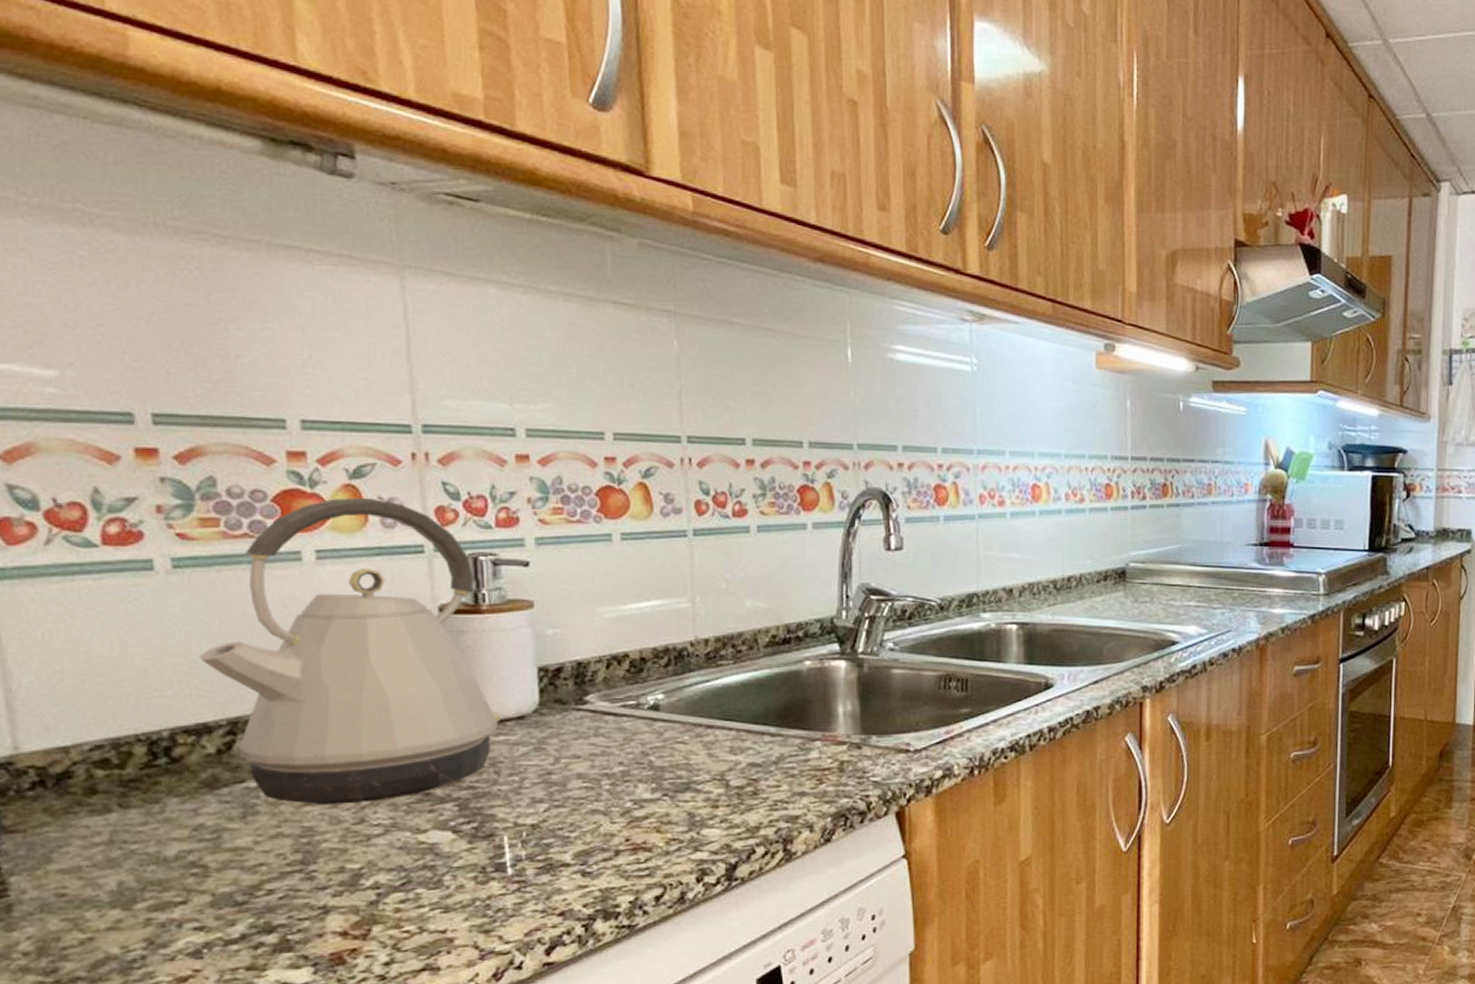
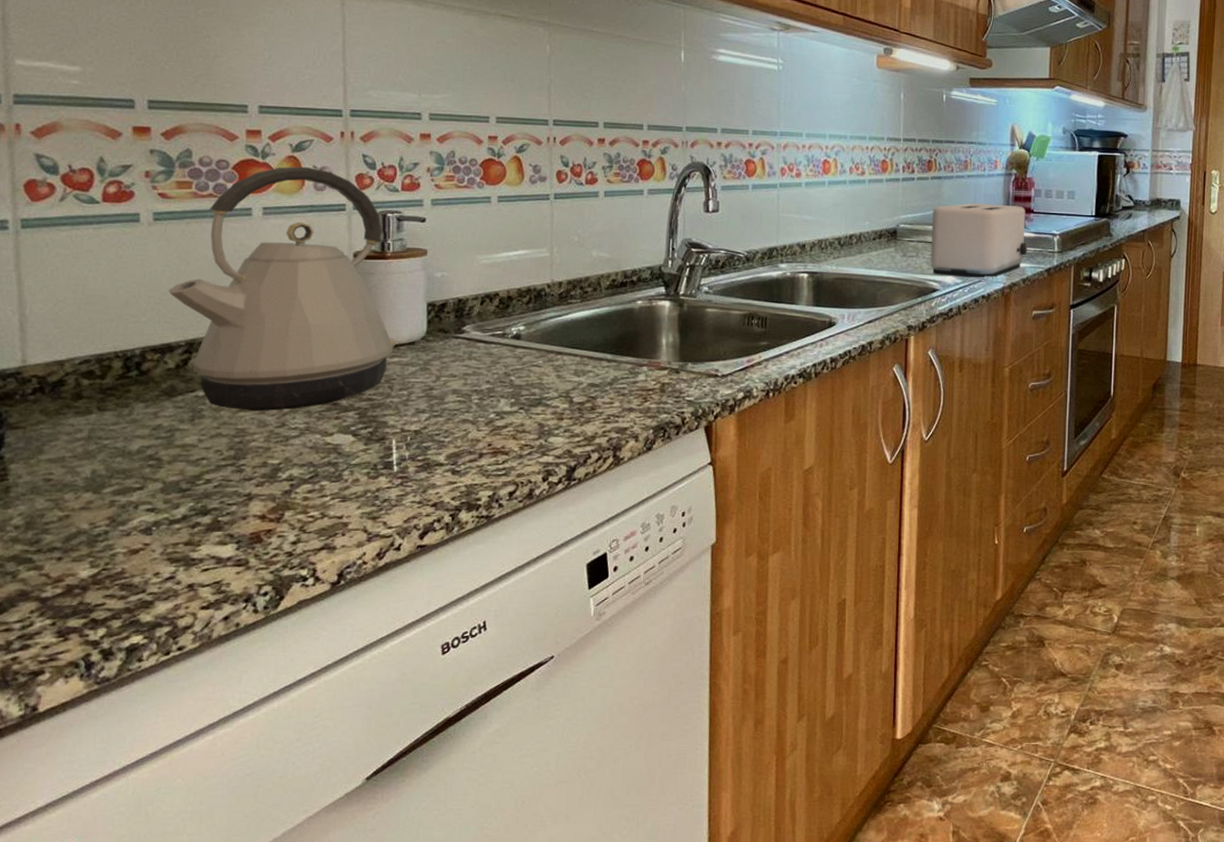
toaster: none [1168,535,1287,629] -> present [930,202,1028,280]

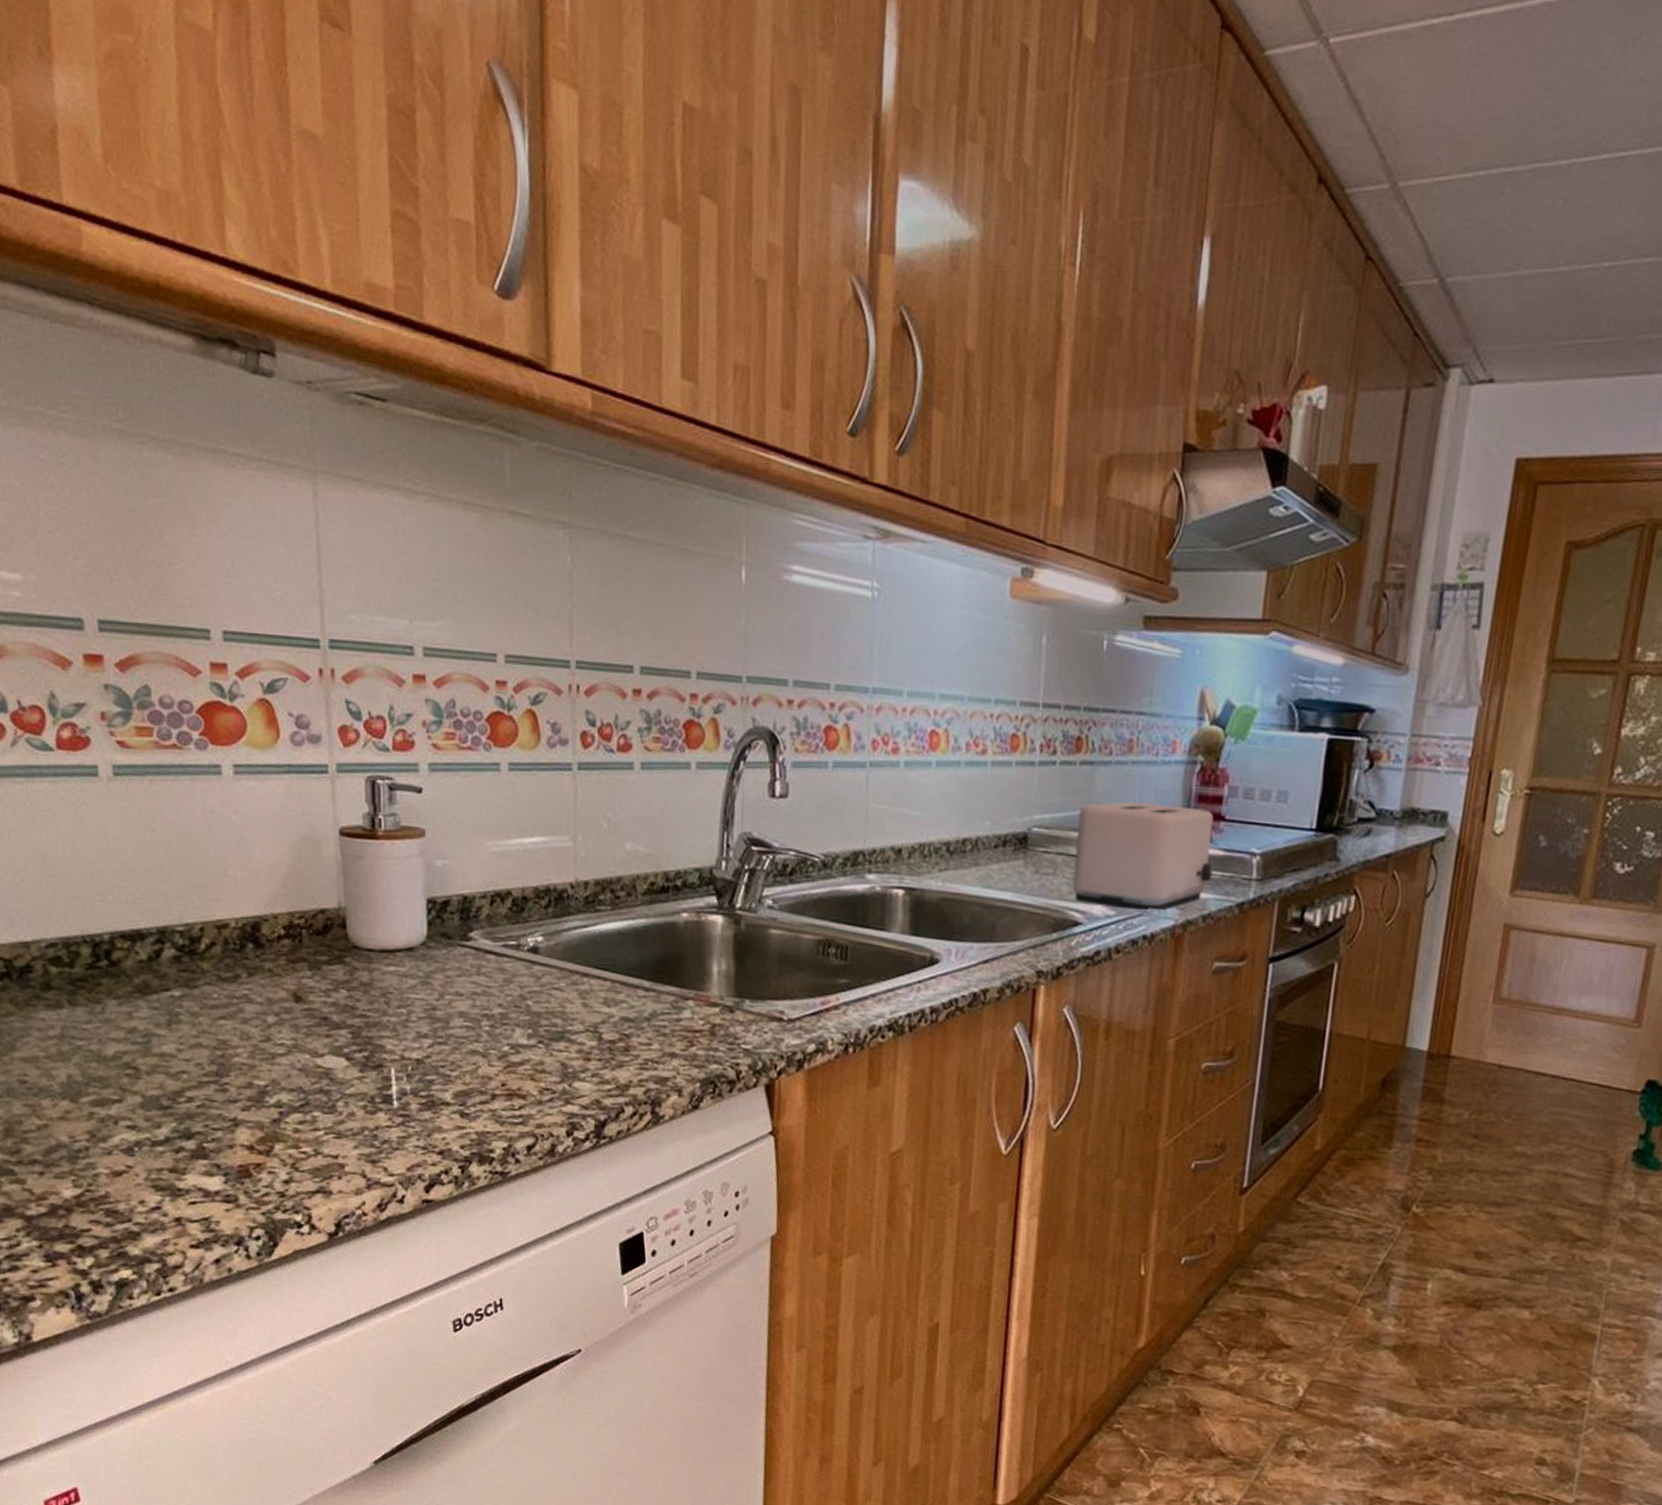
kettle: present [168,166,396,411] -> none [134,712,391,1022]

